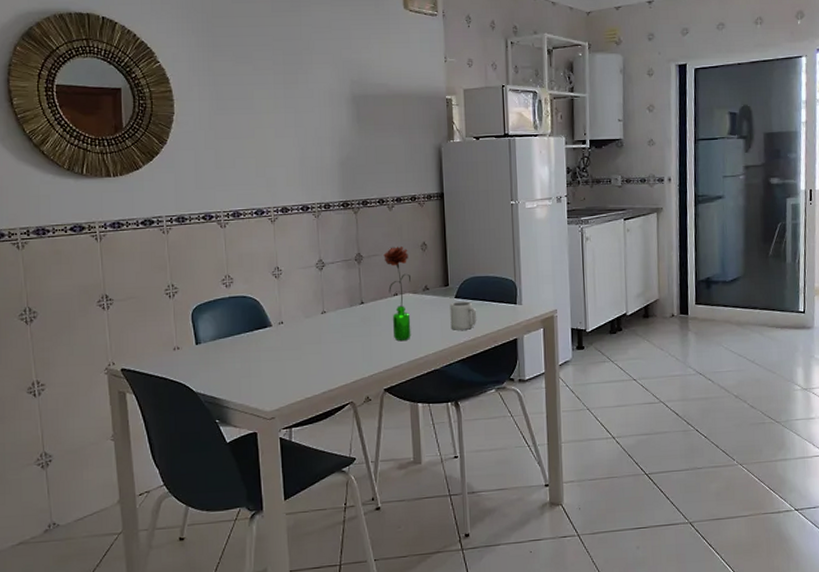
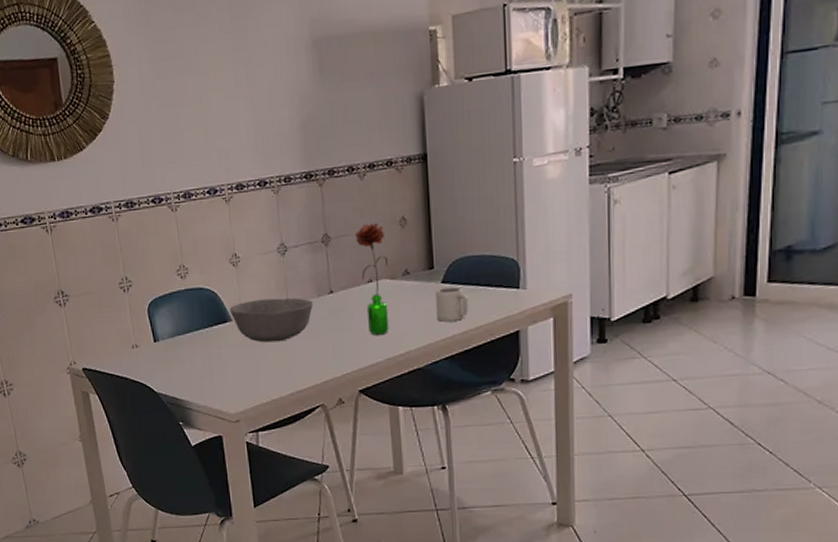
bowl: none [270,307,347,346] -> present [229,298,314,343]

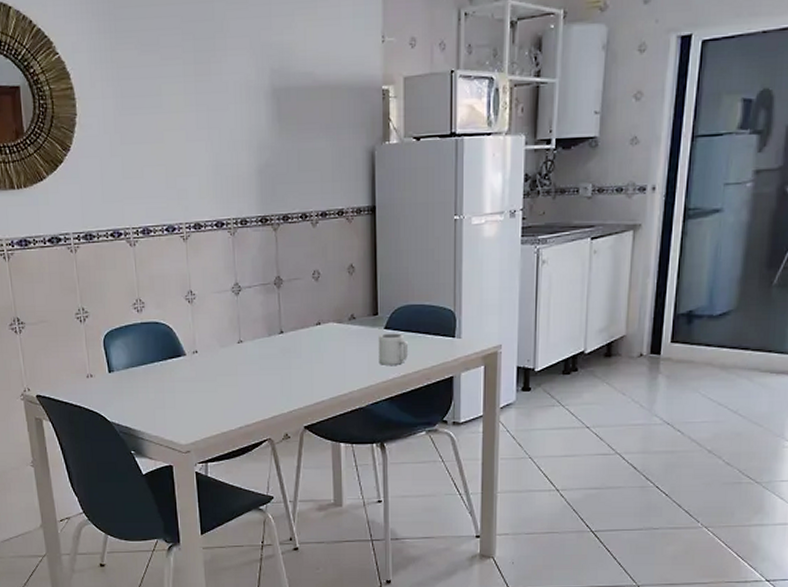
bowl: present [229,298,314,343] -> none [184,335,265,378]
flower: present [355,223,389,335] -> none [306,269,335,375]

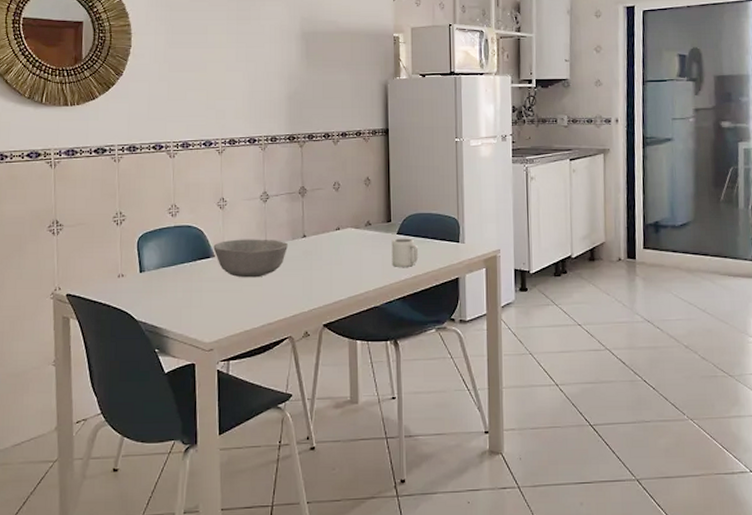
bowl: none [184,335,265,378] -> present [213,239,289,278]

